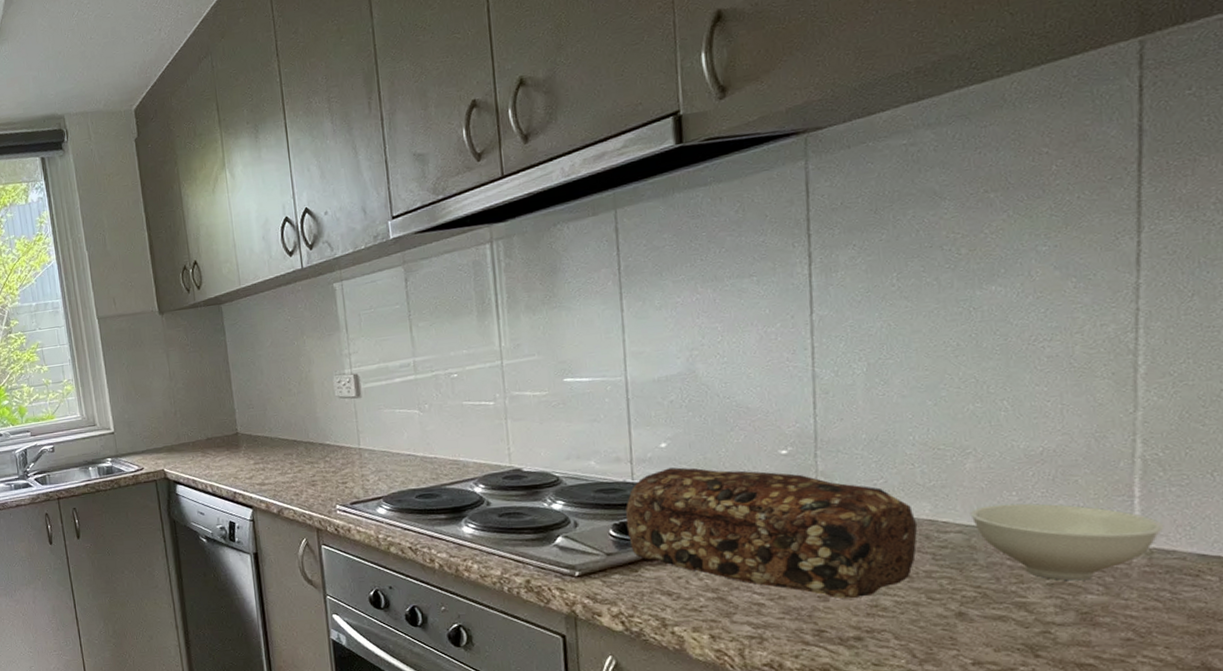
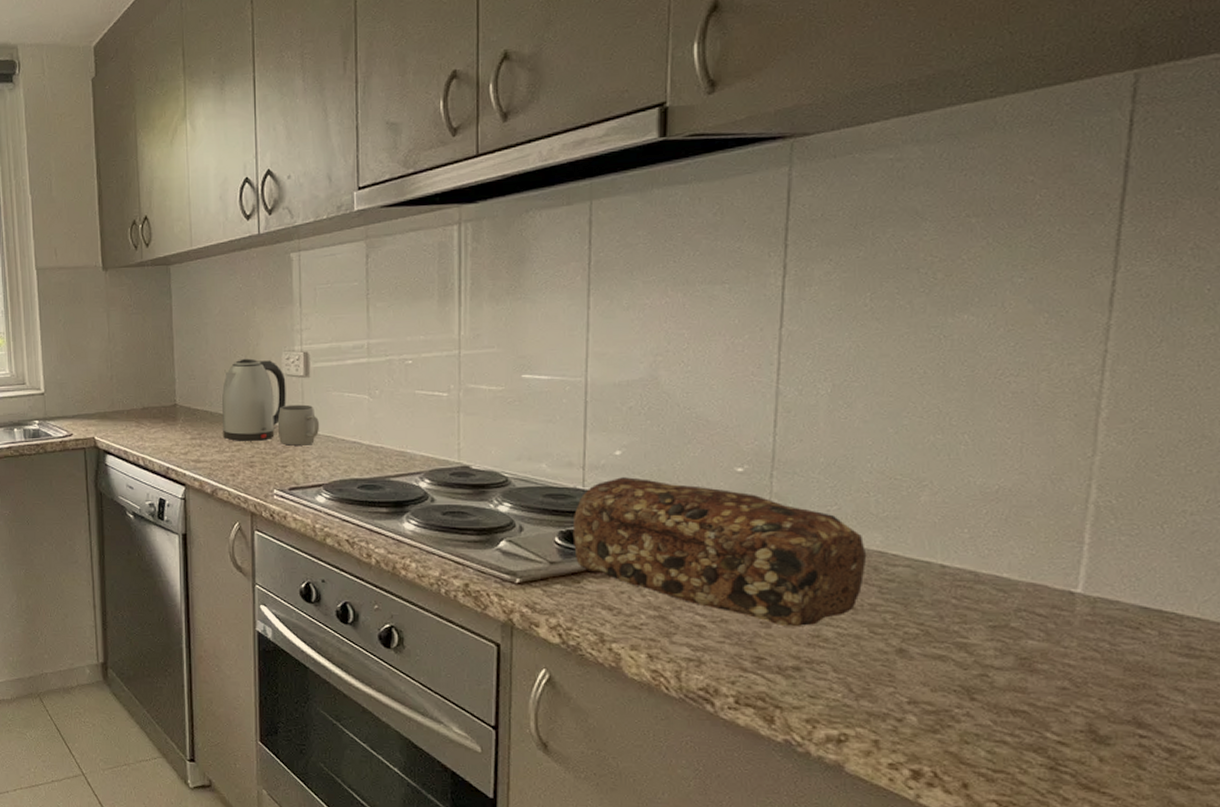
kettle: none [280,384,342,463] -> present [222,358,286,441]
mug: none [334,423,375,463] -> present [277,404,320,446]
bowl: present [970,503,1165,581] -> none [920,541,1110,625]

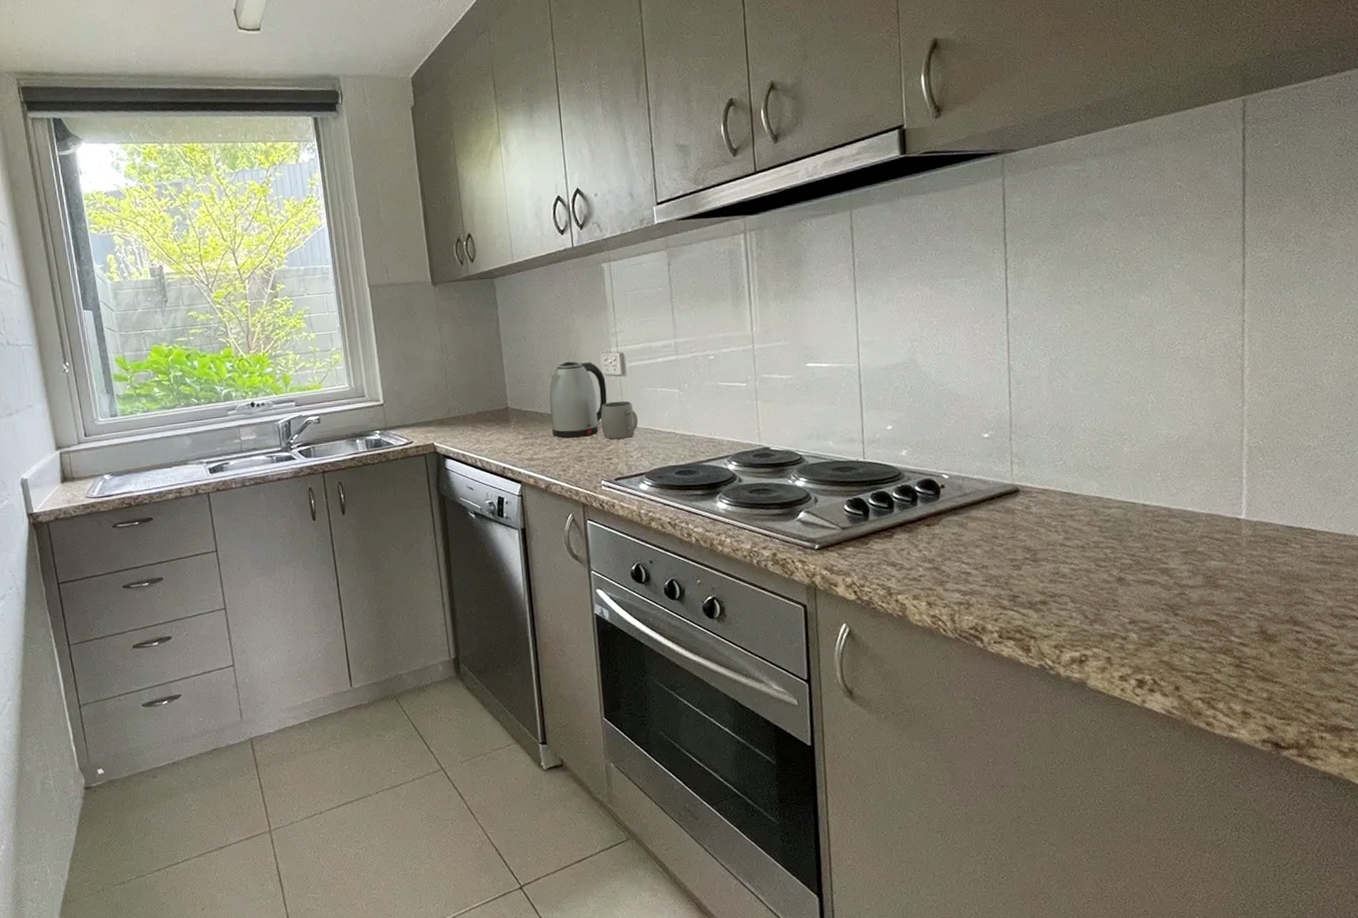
bread loaf: present [572,477,867,626] -> none [858,448,1089,567]

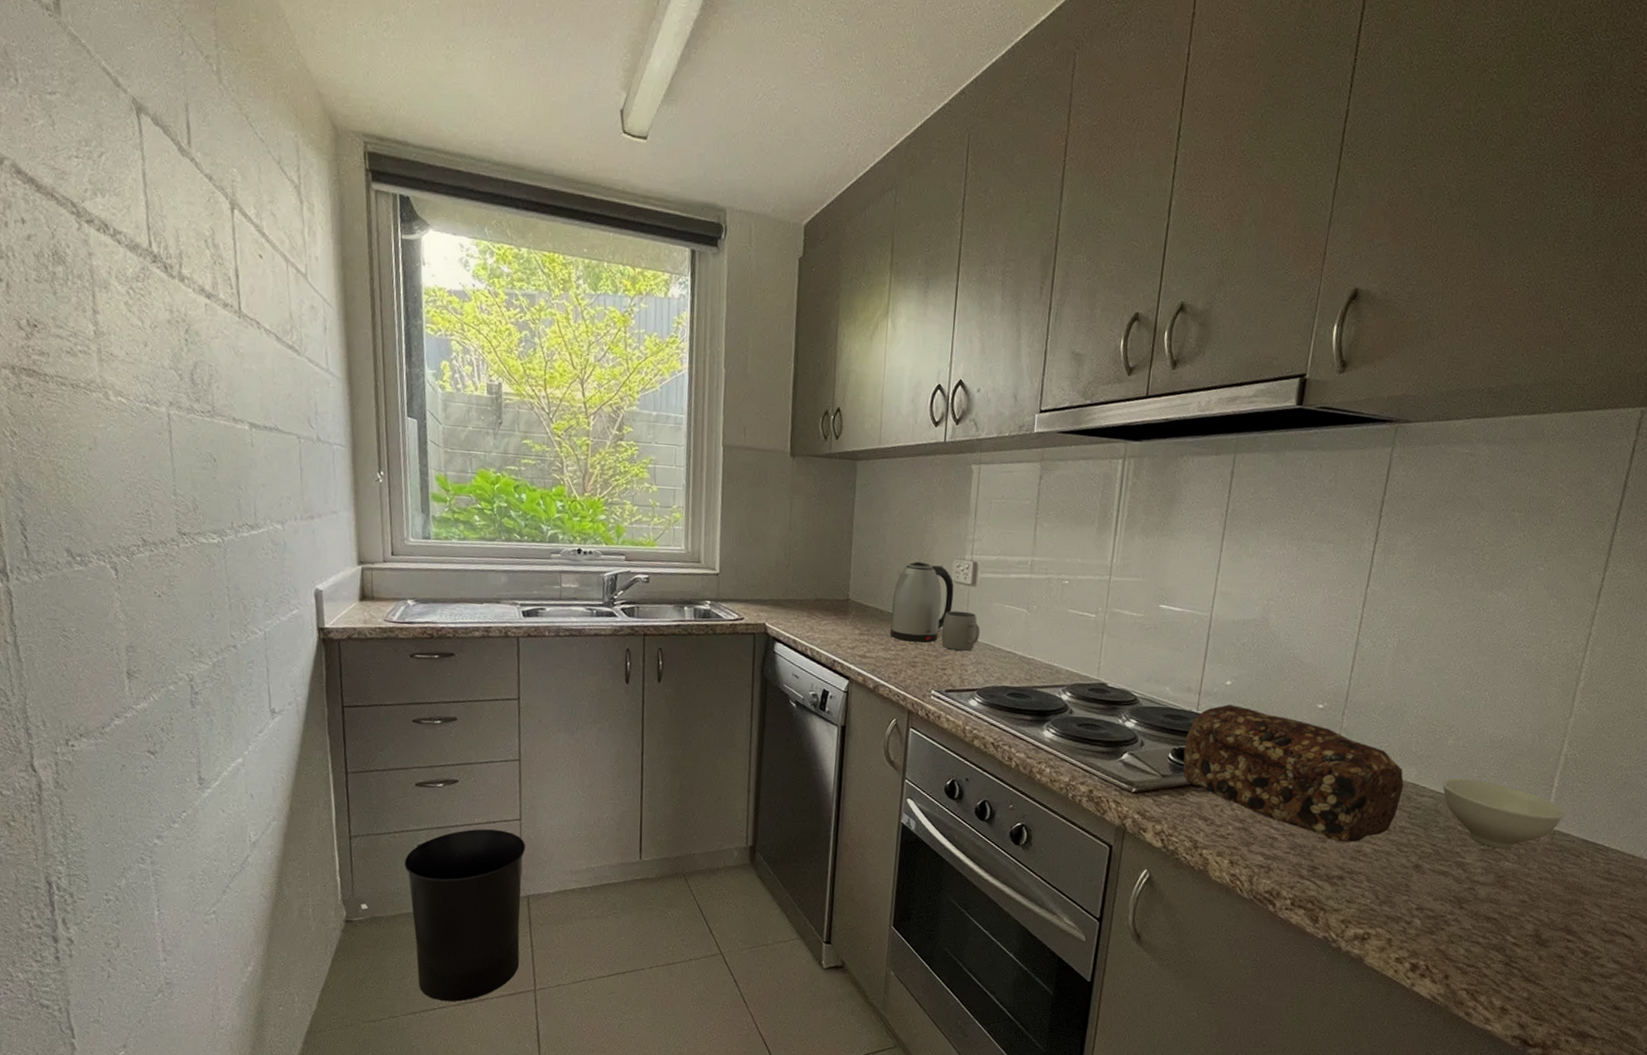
waste bin: none [132,678,252,854] -> present [404,829,525,1002]
bread loaf: none [858,448,1089,567] -> present [1183,704,1404,842]
bowl: none [1127,482,1264,549] -> present [1442,778,1567,850]

